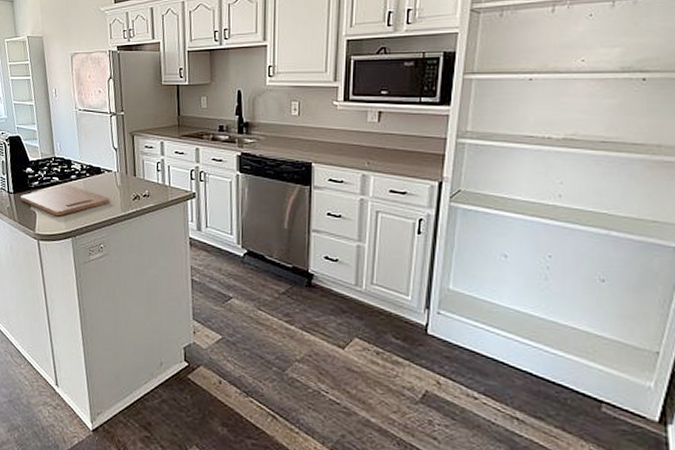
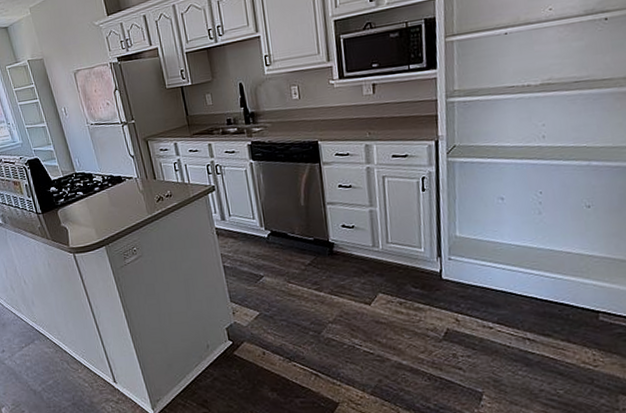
cutting board: present [21,185,110,216] -> none [50,197,135,229]

